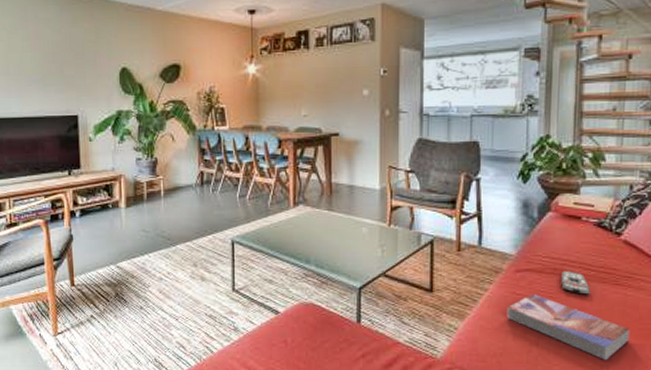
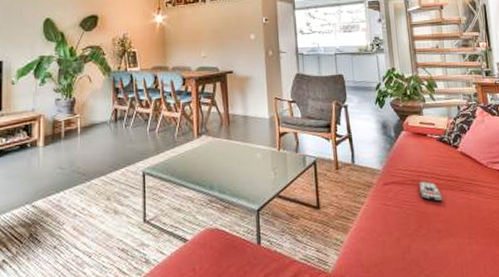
textbook: present [506,294,630,361] -> none [381,204,479,261]

